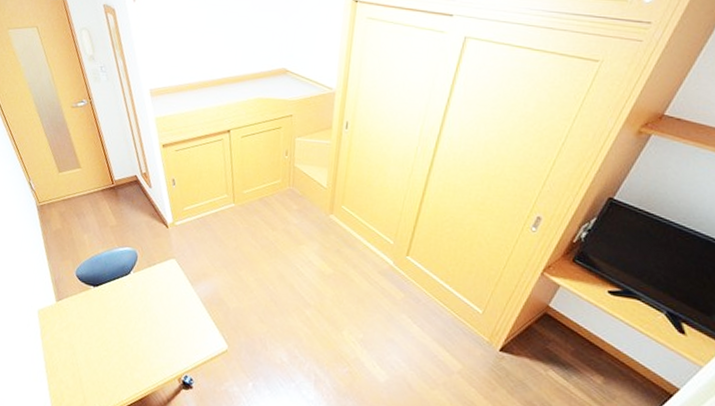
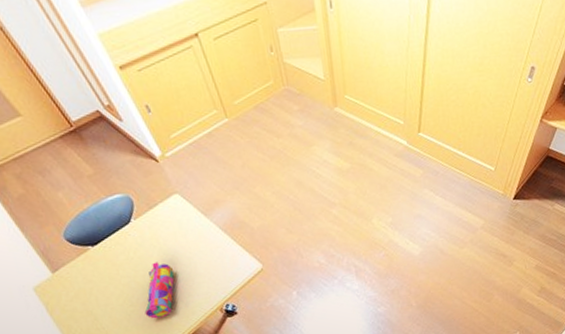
pencil case: none [114,316,151,371] -> present [144,262,175,319]

